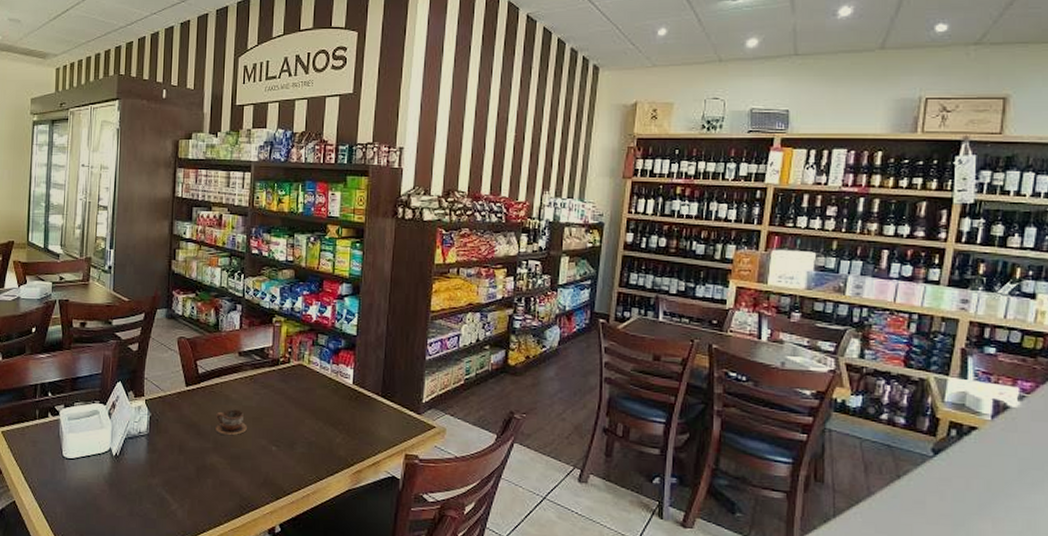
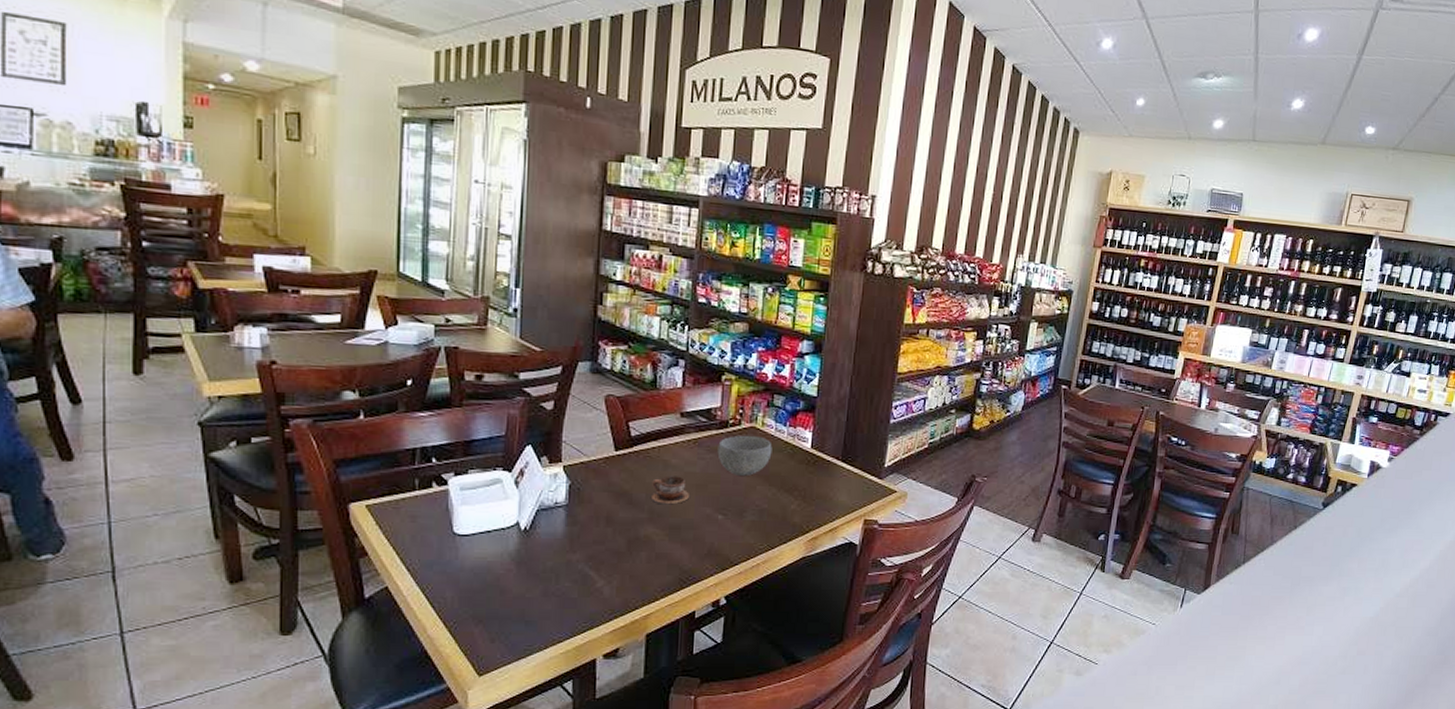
bowl: none [270,372,318,410] -> present [717,435,772,476]

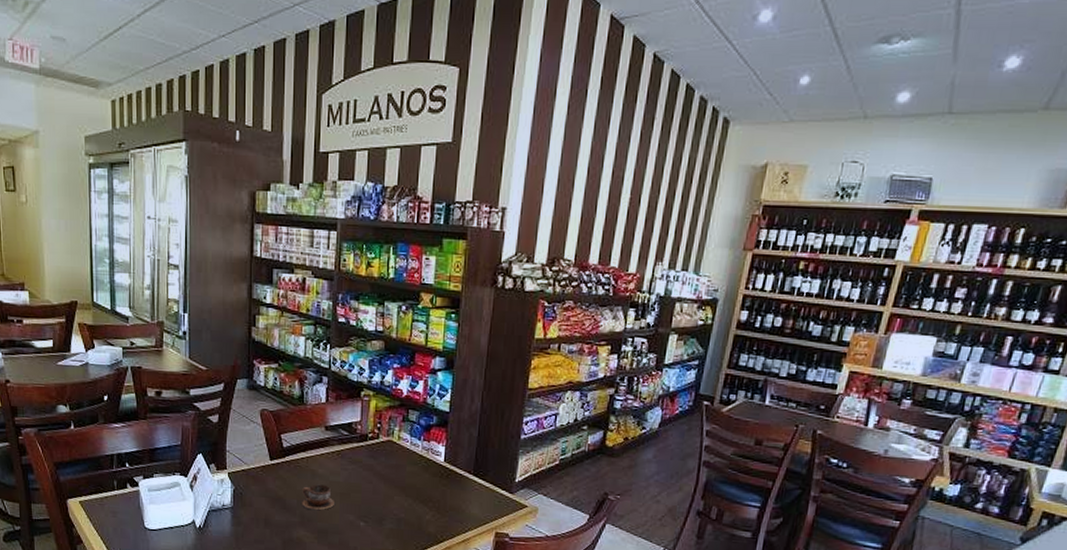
bowl: present [717,435,772,476] -> none [358,448,408,487]

